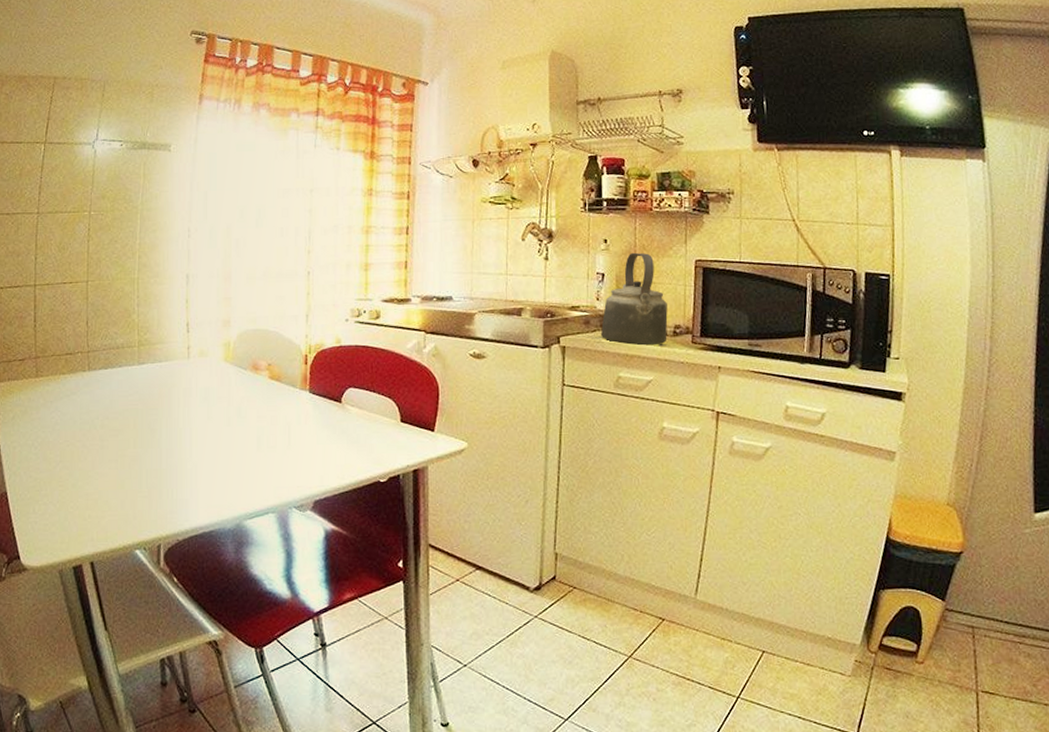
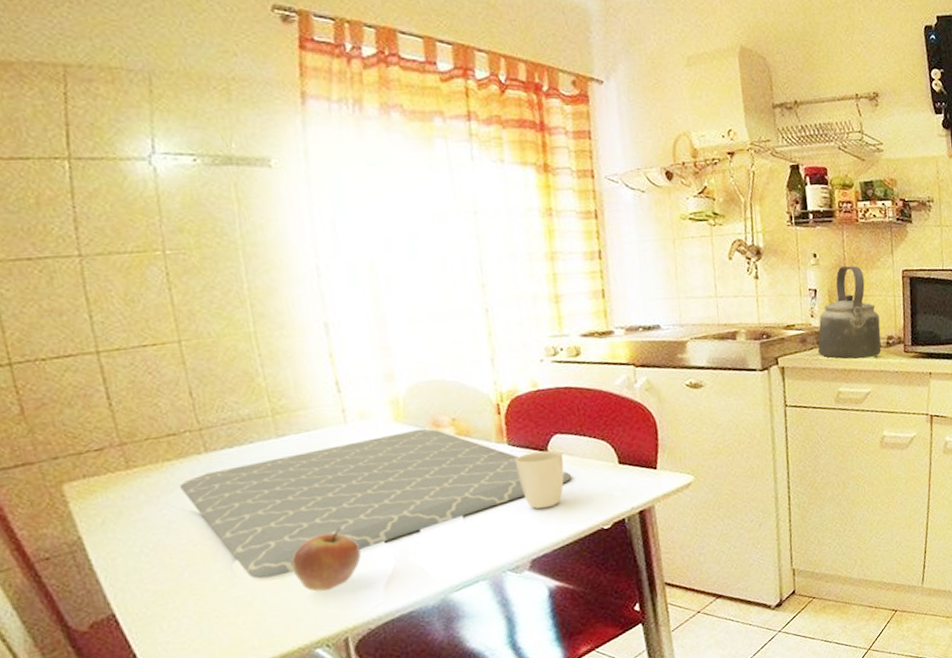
placemat: none [66,370,359,481] -> present [179,428,572,579]
fruit: none [130,446,182,501] -> present [291,526,362,592]
mug: none [312,401,354,455] -> present [514,450,564,509]

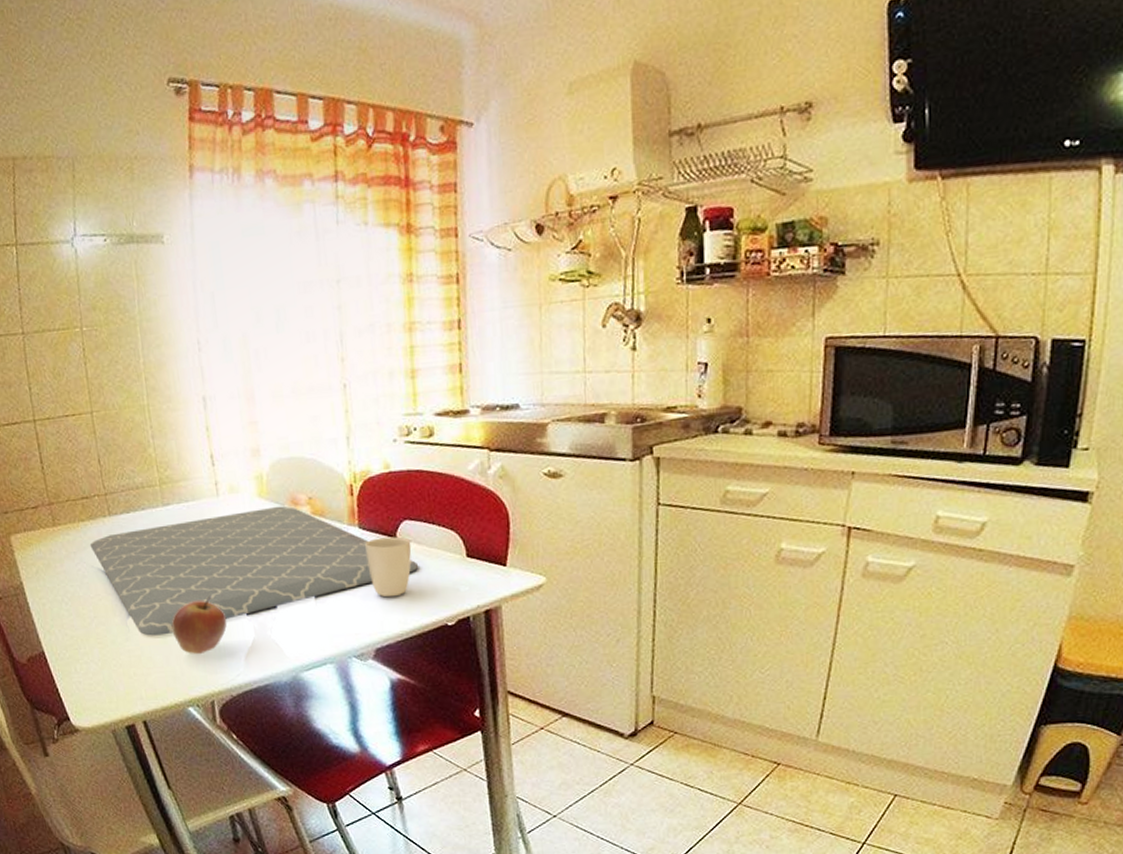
kettle: present [818,265,882,360] -> none [704,332,789,452]

